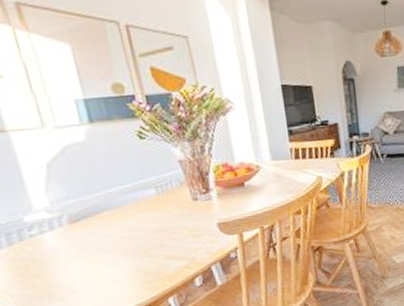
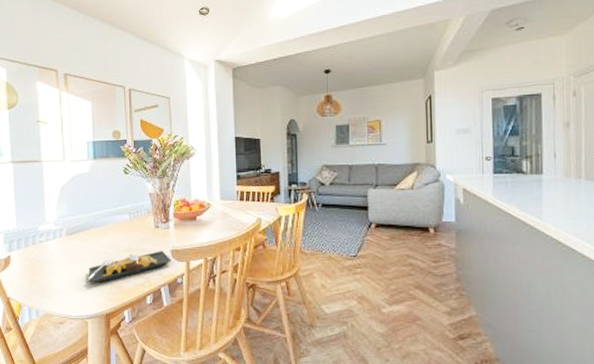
plate: none [110,226,220,274] -> present [87,251,172,284]

